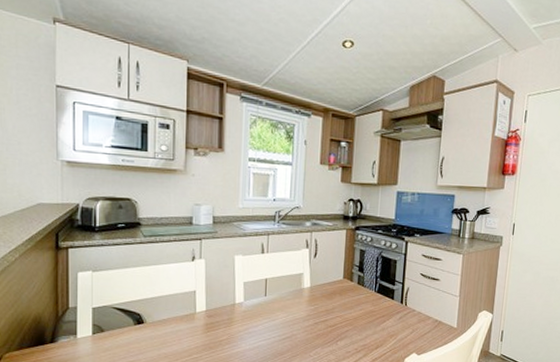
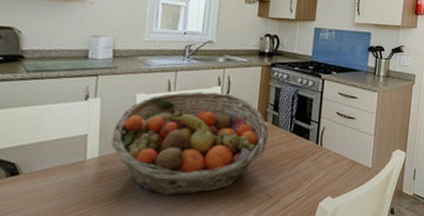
fruit basket: none [215,253,355,347] -> present [110,91,269,196]

